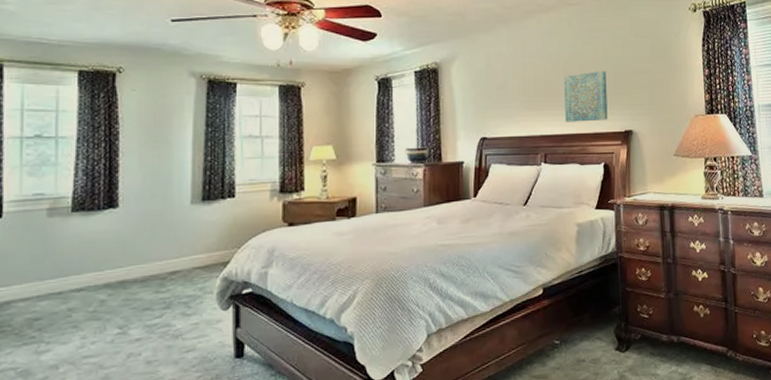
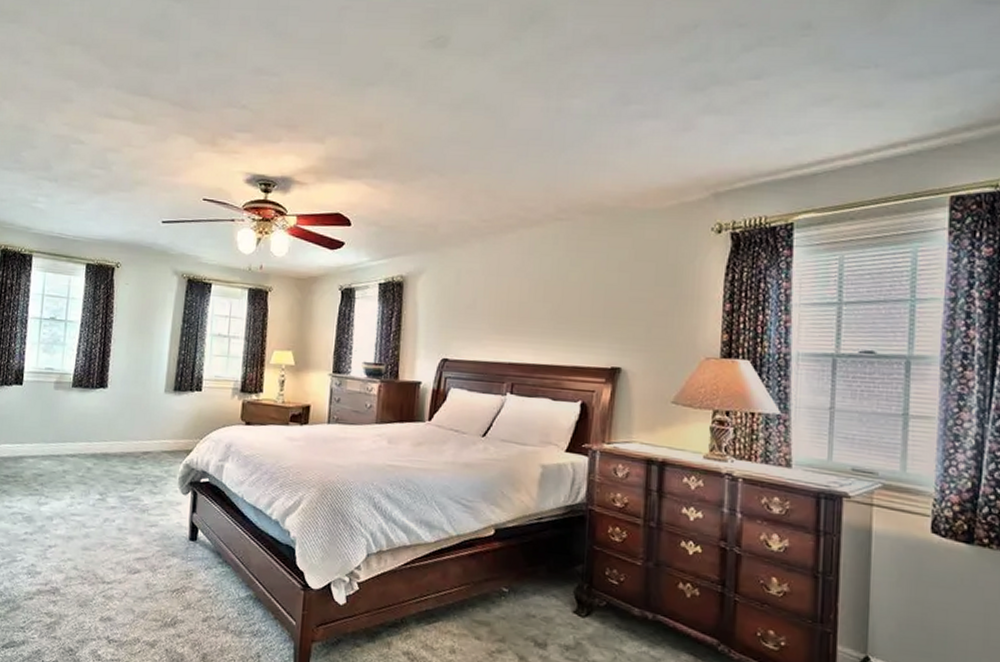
wall art: present [564,70,608,122] -> none [539,296,595,353]

